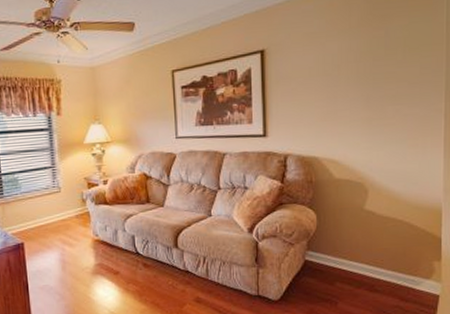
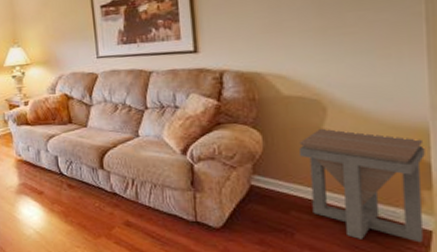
side table: none [346,208,438,306] -> present [299,128,425,243]

